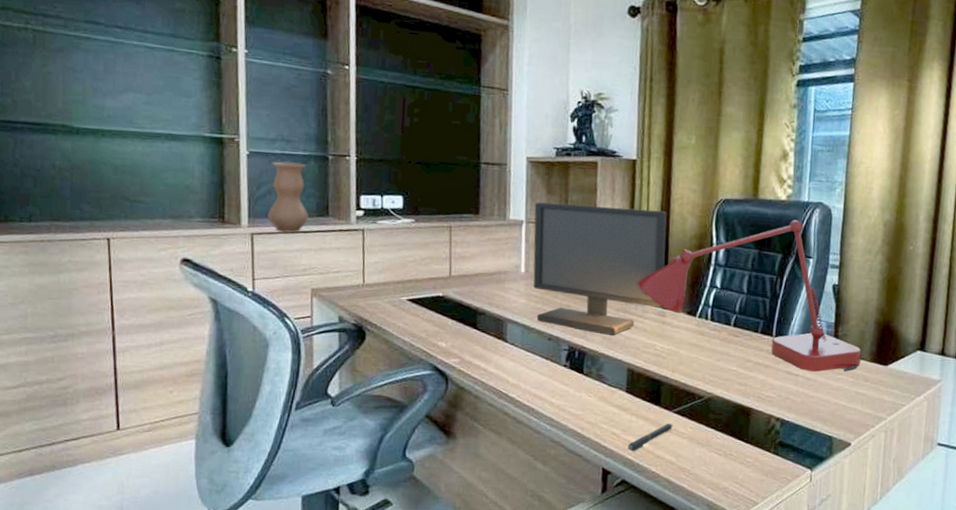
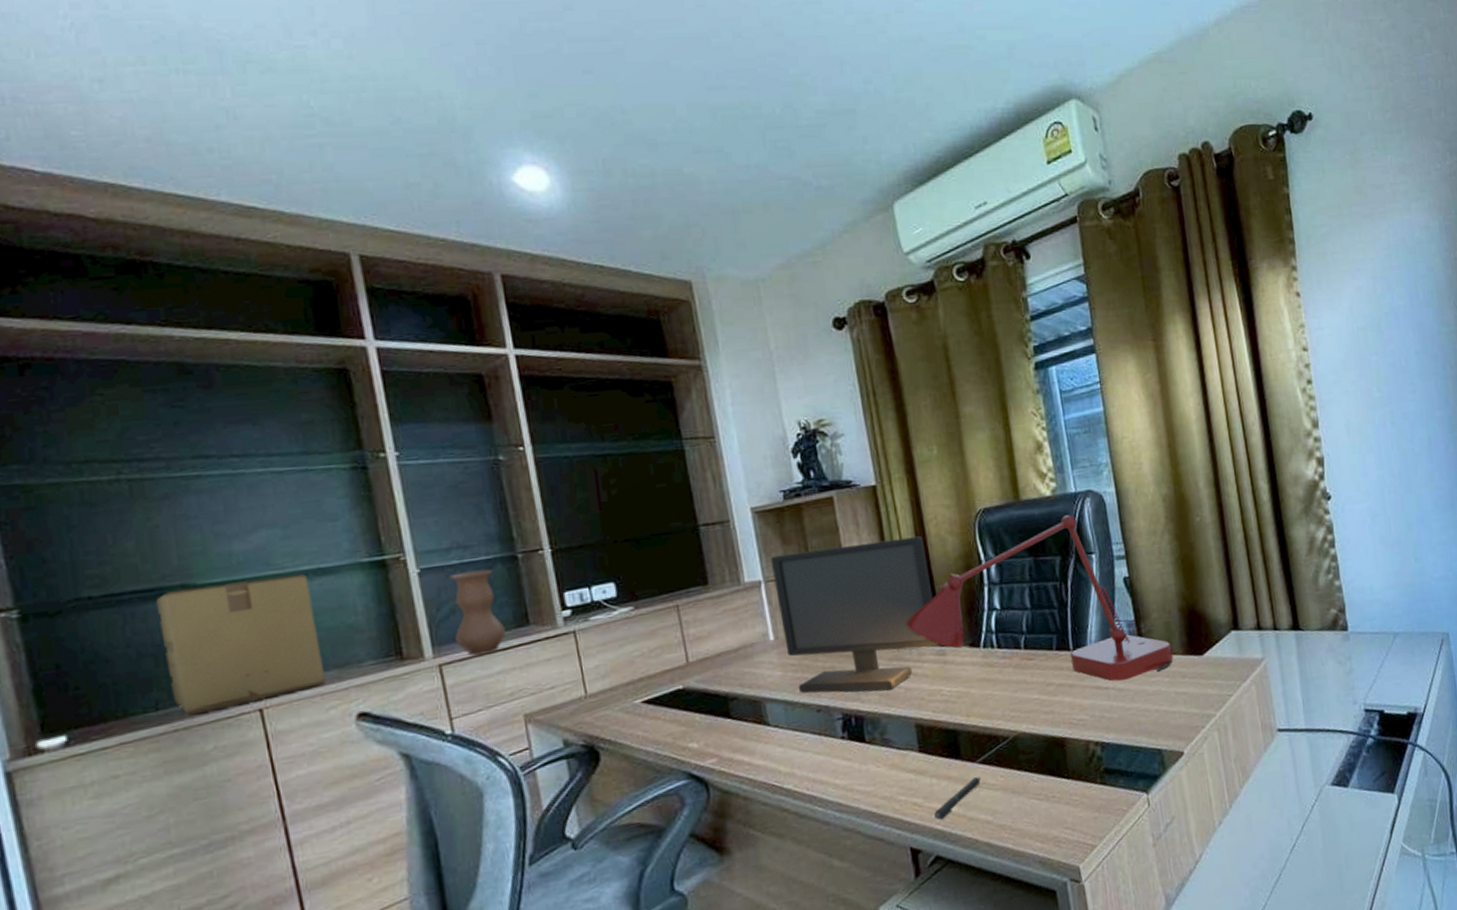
box: none [41,128,162,232] -> present [155,574,326,716]

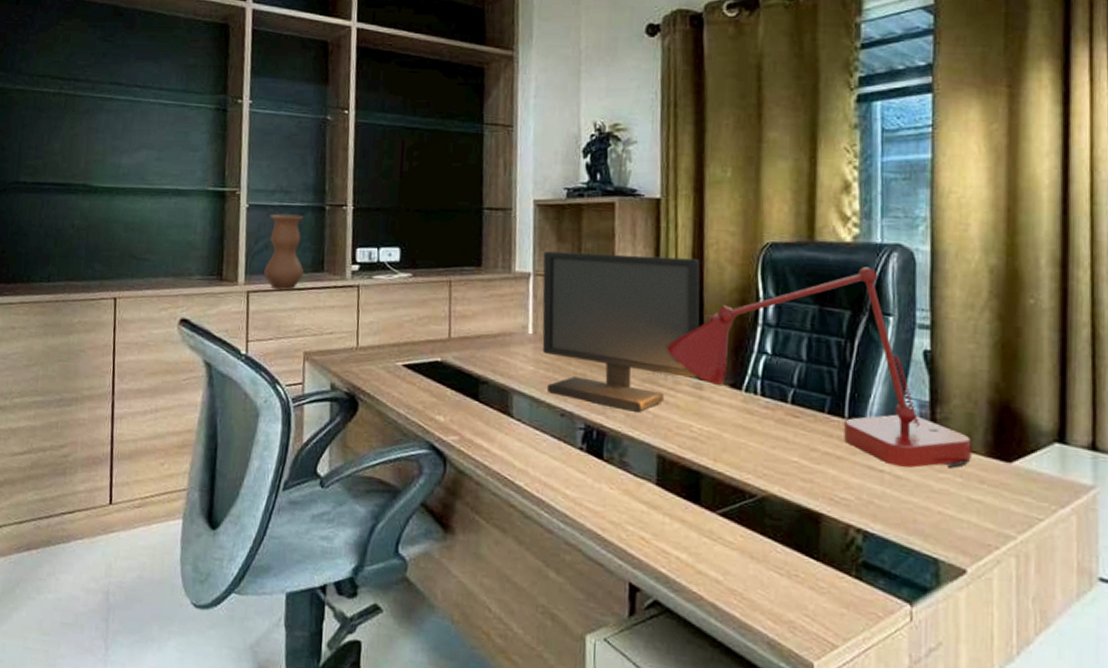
box: present [155,574,326,716] -> none [60,188,168,292]
pen: present [934,777,981,820] -> none [661,528,717,564]

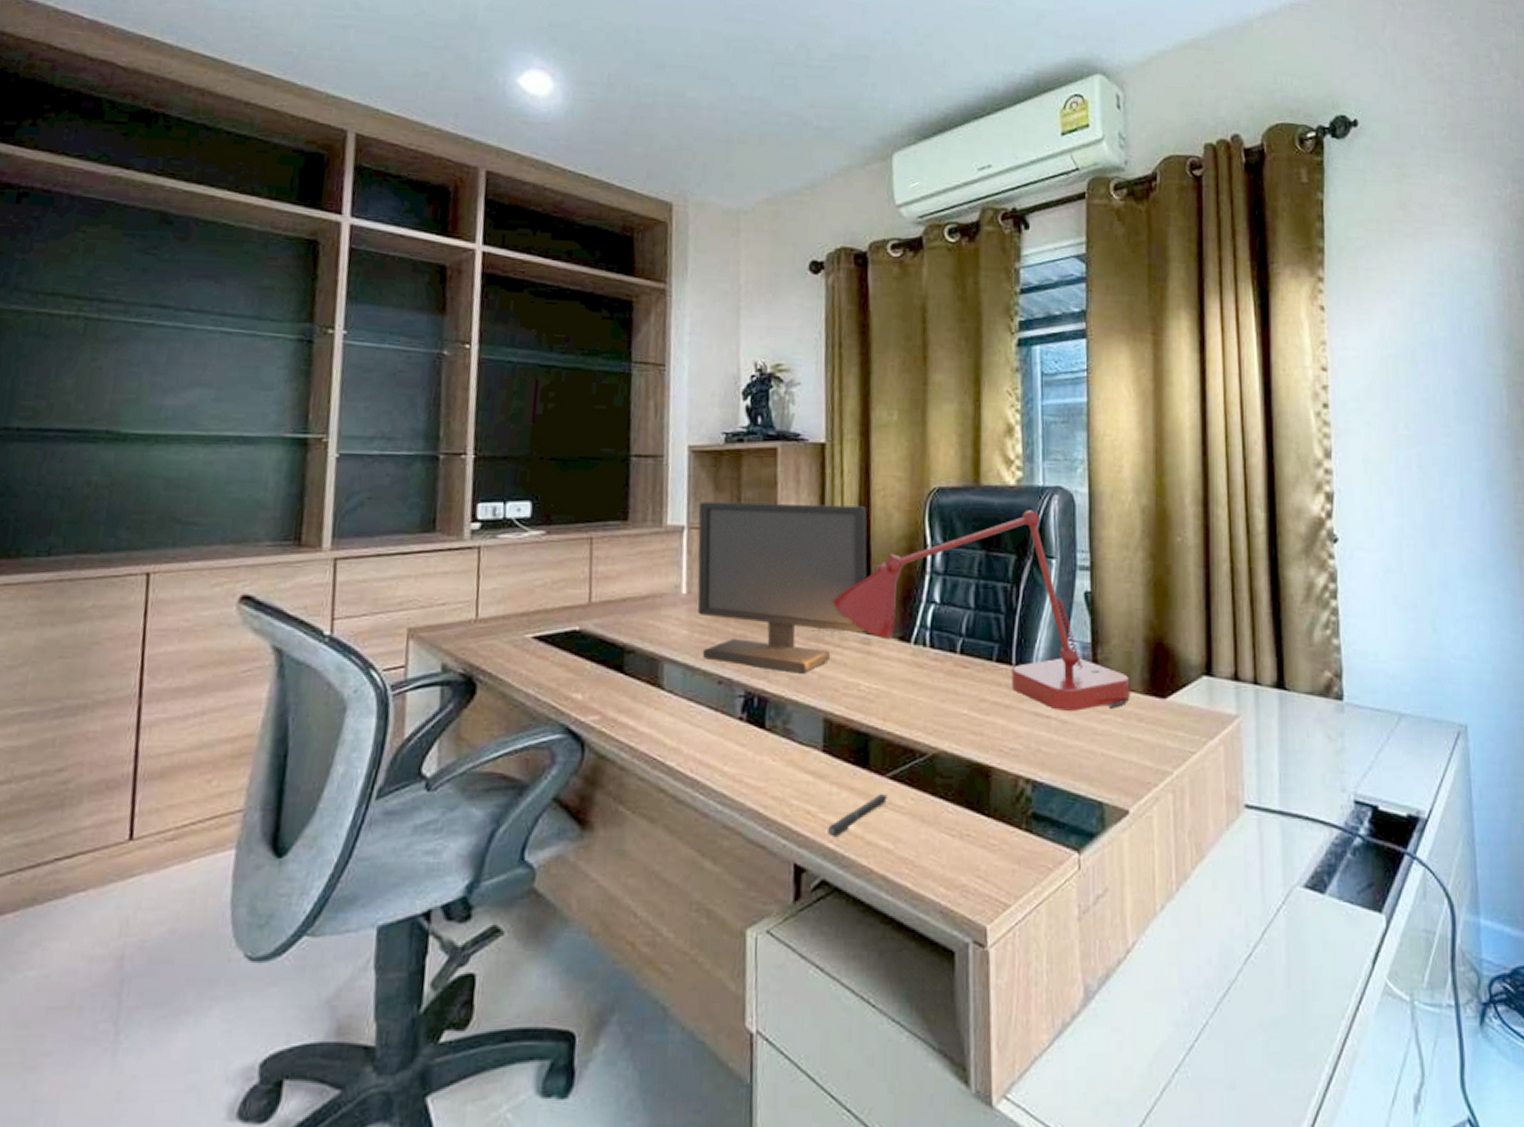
vase: present [263,213,304,291] -> none [357,464,411,556]
pen: none [661,528,717,564] -> present [828,794,887,838]

